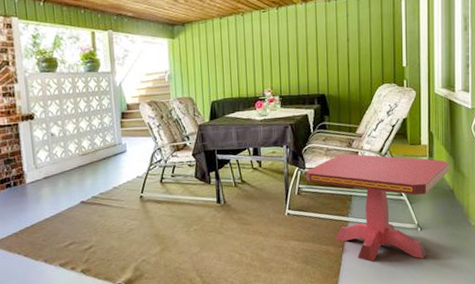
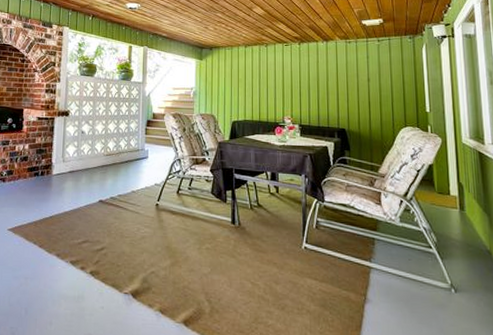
side table: present [305,153,449,262] -> none [324,192,484,327]

